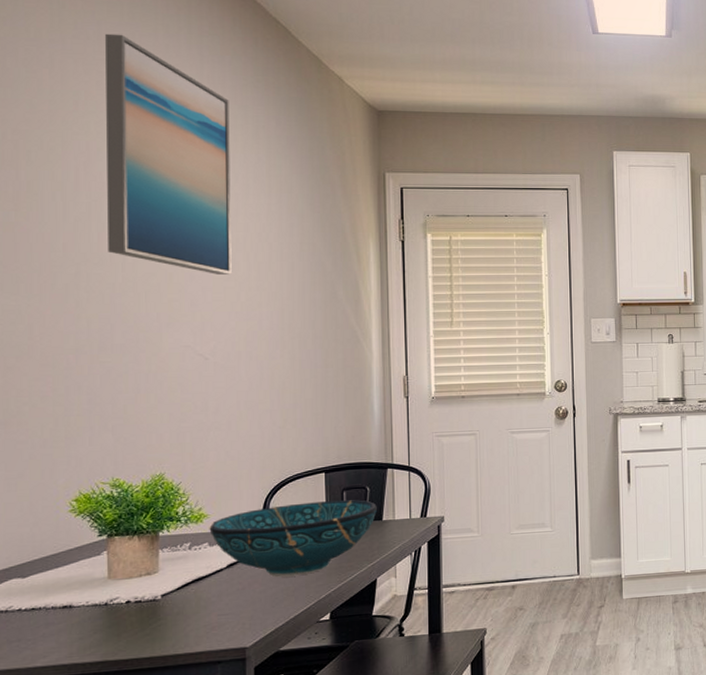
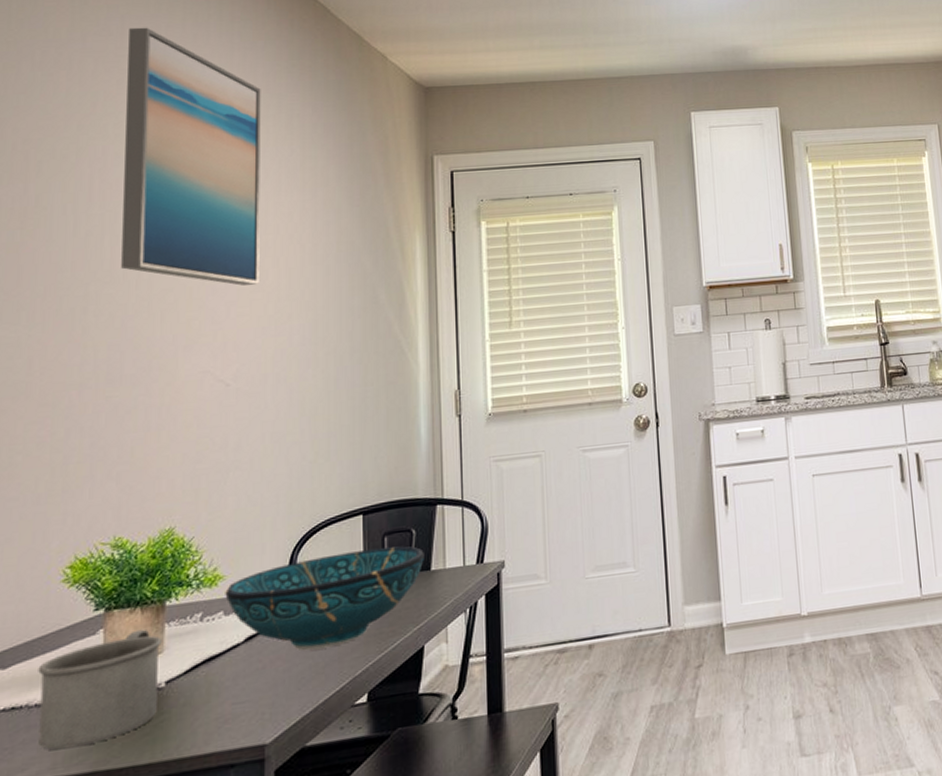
mug: none [53,553,157,643] -> present [38,629,162,751]

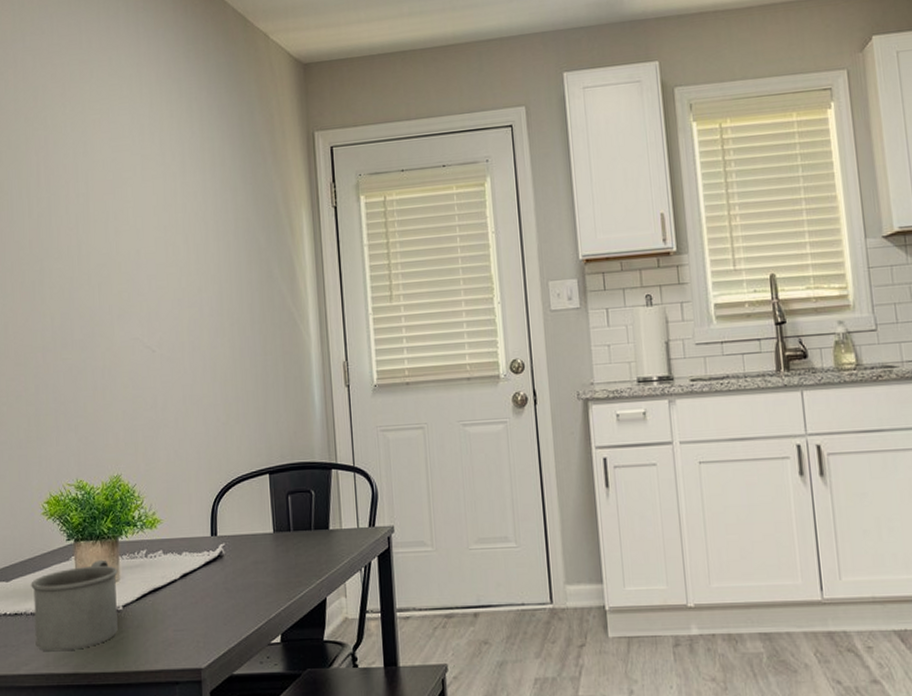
wall art: present [121,27,261,286] -> none [57,23,173,261]
decorative bowl: present [225,546,424,651] -> none [162,505,323,592]

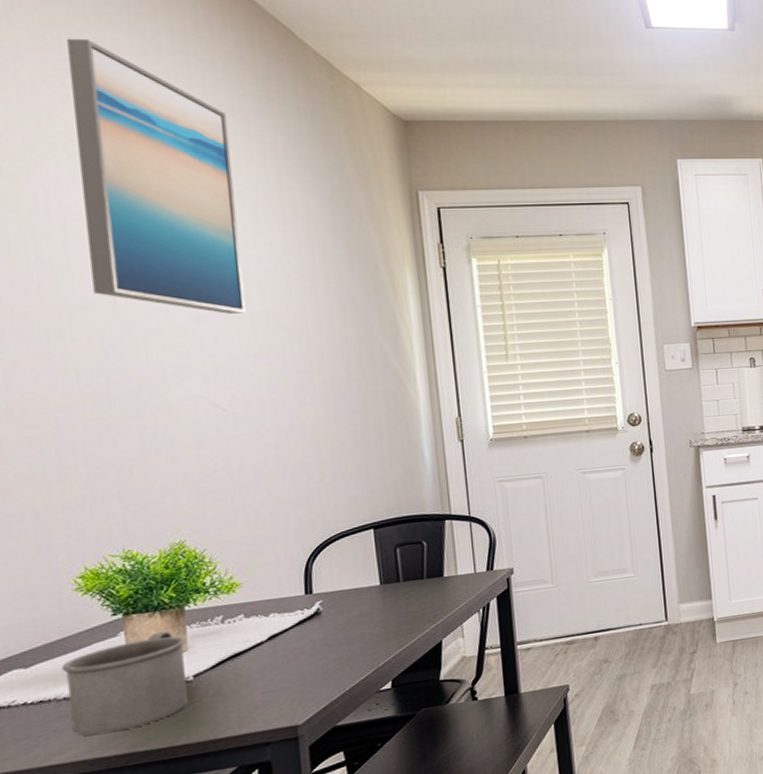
wall art: none [57,23,173,261] -> present [67,38,246,314]

